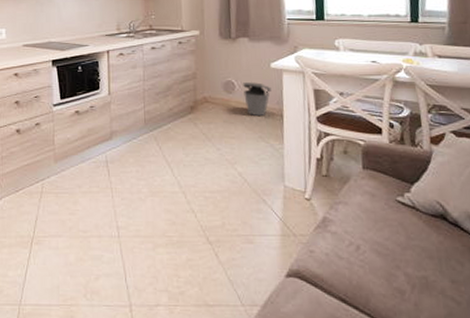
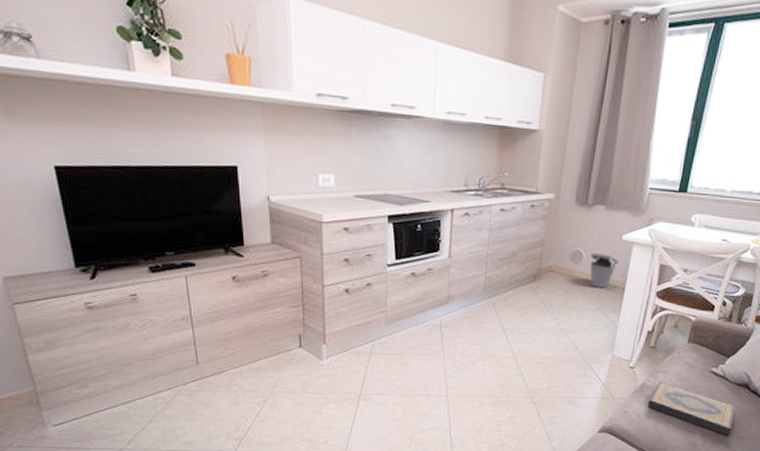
hardback book: none [334,214,441,279] -> present [647,381,736,436]

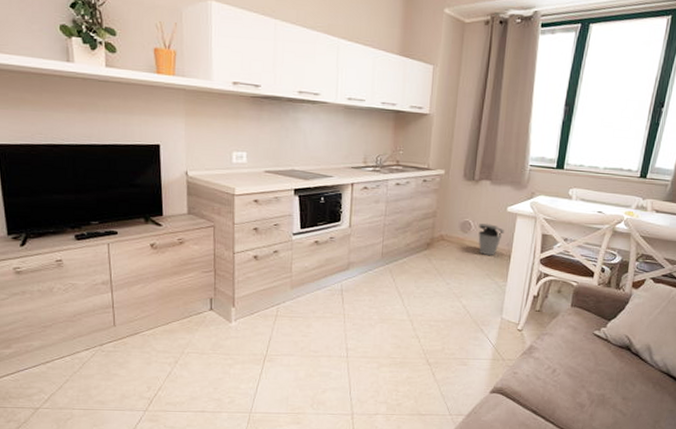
hardback book: present [647,381,736,436] -> none [535,343,619,397]

